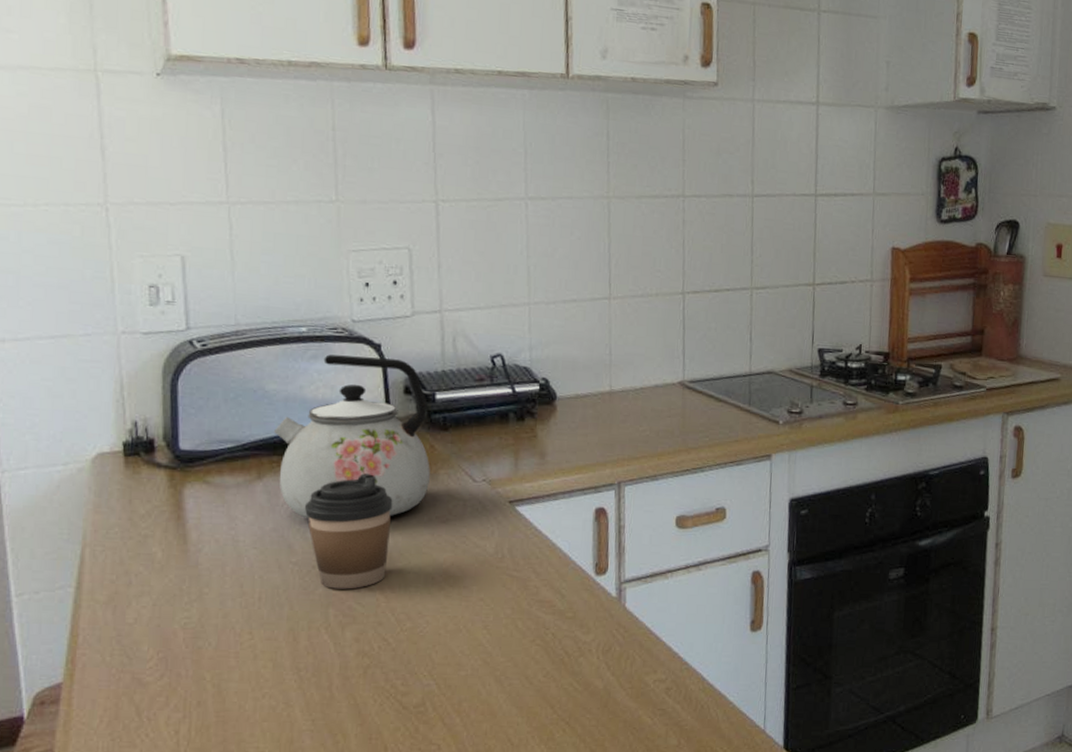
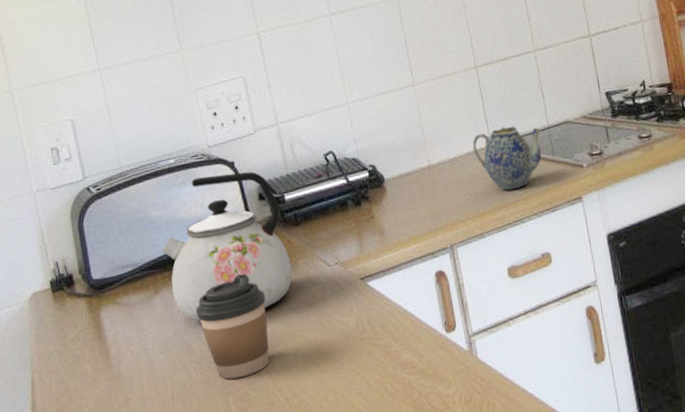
teapot: none [663,363,742,435] -> present [472,126,542,191]

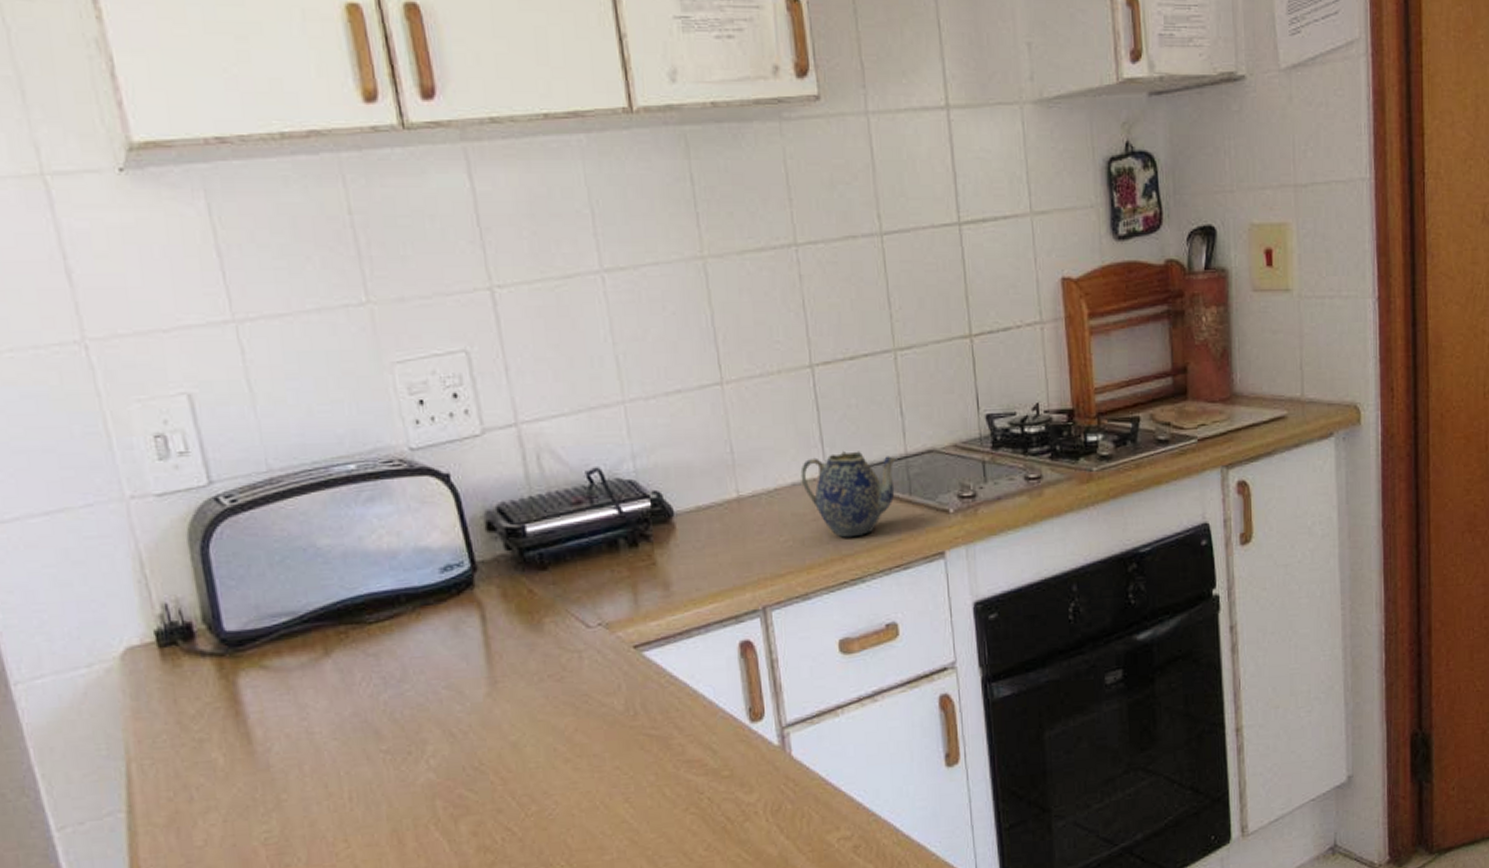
kettle: present [161,172,293,321] -> none [334,490,534,696]
coffee cup: present [195,274,270,379] -> none [386,633,498,777]

